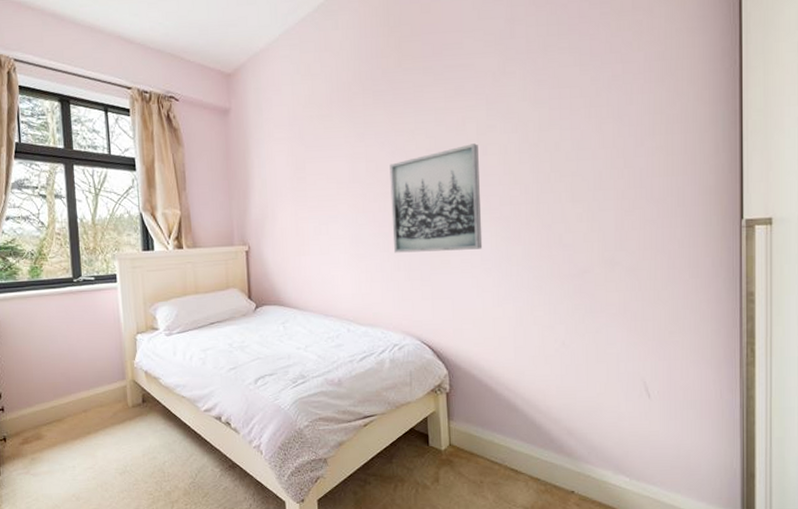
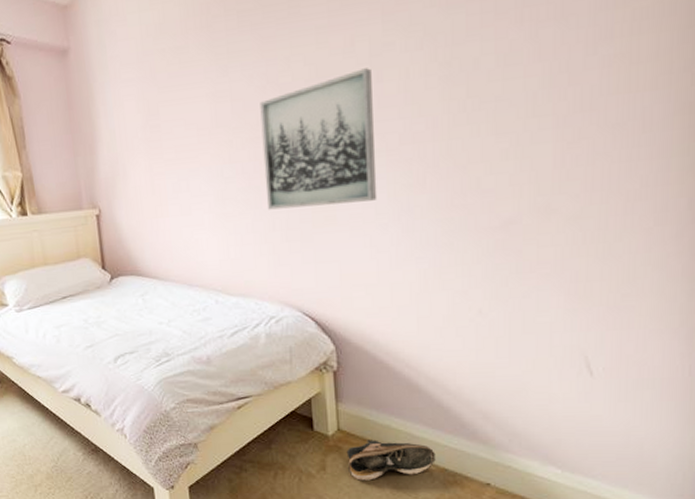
shoe: none [456,453,530,491] -> present [346,439,436,481]

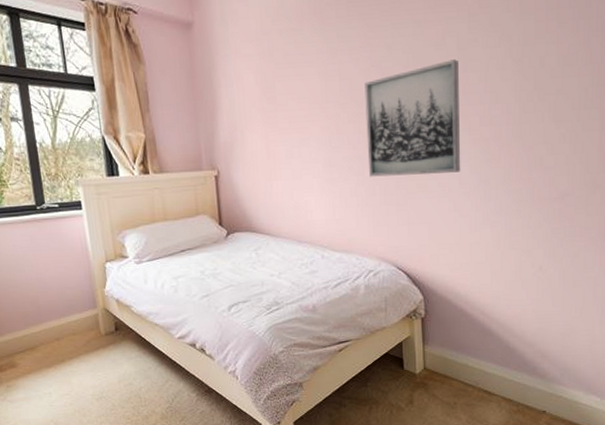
shoe: present [346,439,436,481] -> none [431,376,503,412]

